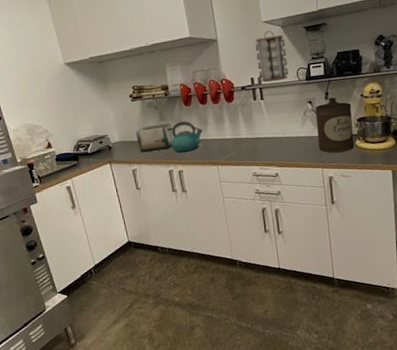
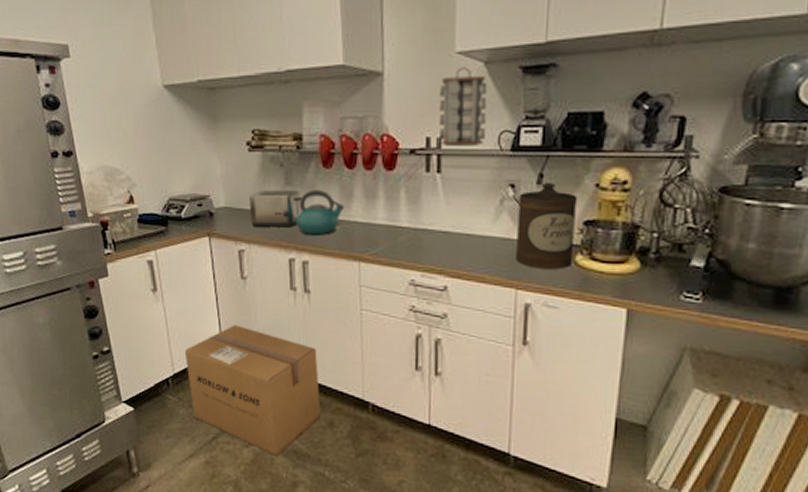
box: none [101,222,205,311] -> present [184,325,321,456]

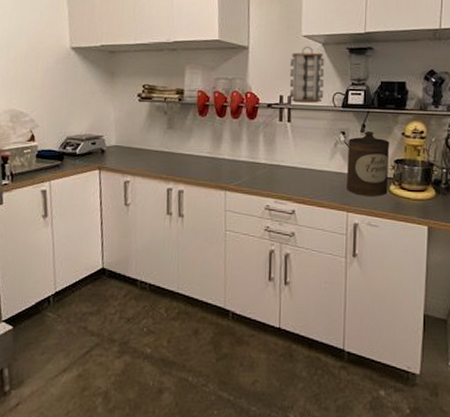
box: present [184,325,321,456] -> none [67,246,188,365]
toaster: present [248,189,302,228] -> none [136,132,181,163]
kettle: present [295,190,346,235] -> none [174,133,216,169]

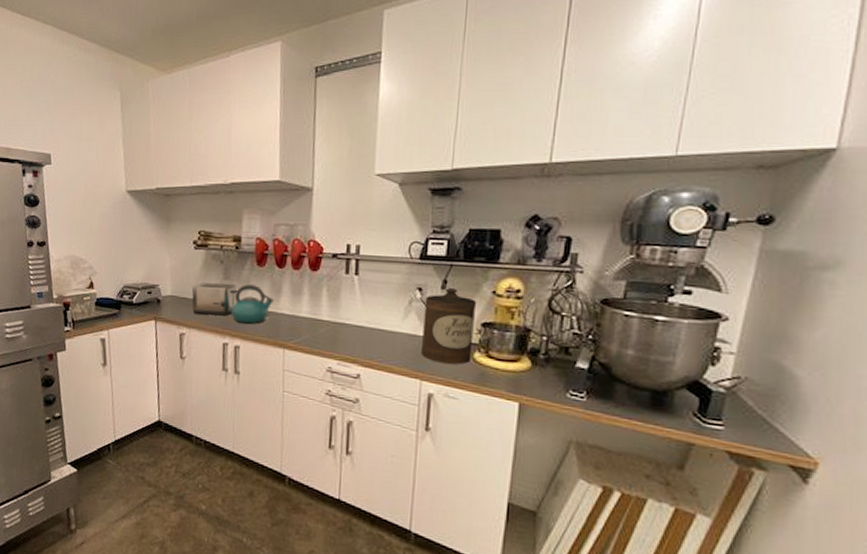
toaster: none [136,132,181,163] -> present [191,282,237,316]
kettle: none [174,133,216,169] -> present [230,284,275,324]
spice rack: present [289,46,325,104] -> none [358,186,402,254]

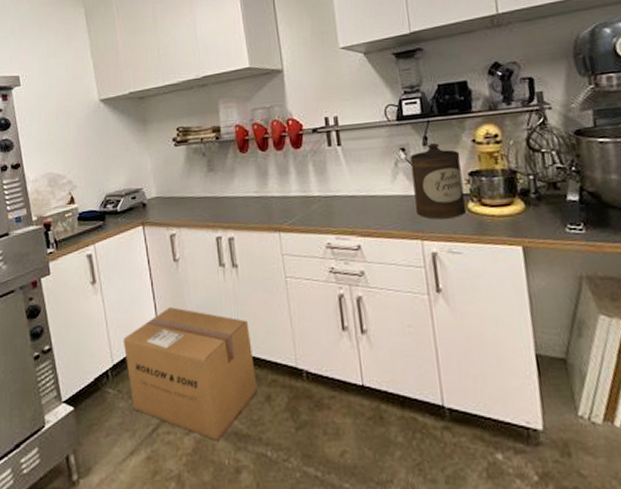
box: none [125,399,243,521] -> present [123,307,258,441]
toaster: present [191,282,237,316] -> none [176,174,224,212]
kettle: present [230,284,275,324] -> none [219,172,263,213]

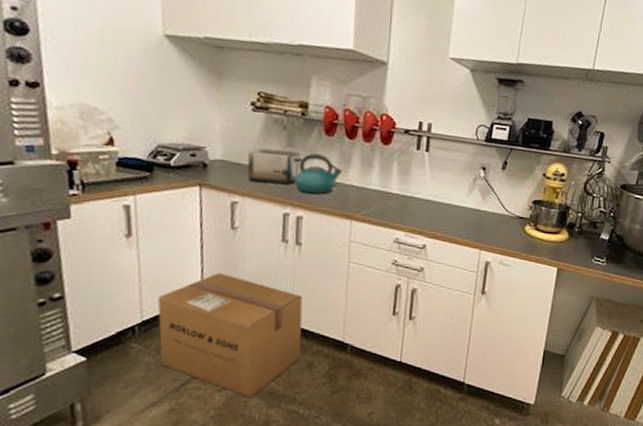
toaster: none [176,174,224,212] -> present [247,148,302,185]
kettle: none [219,172,263,213] -> present [293,153,343,194]
canister: present [410,143,466,220] -> none [482,169,530,236]

